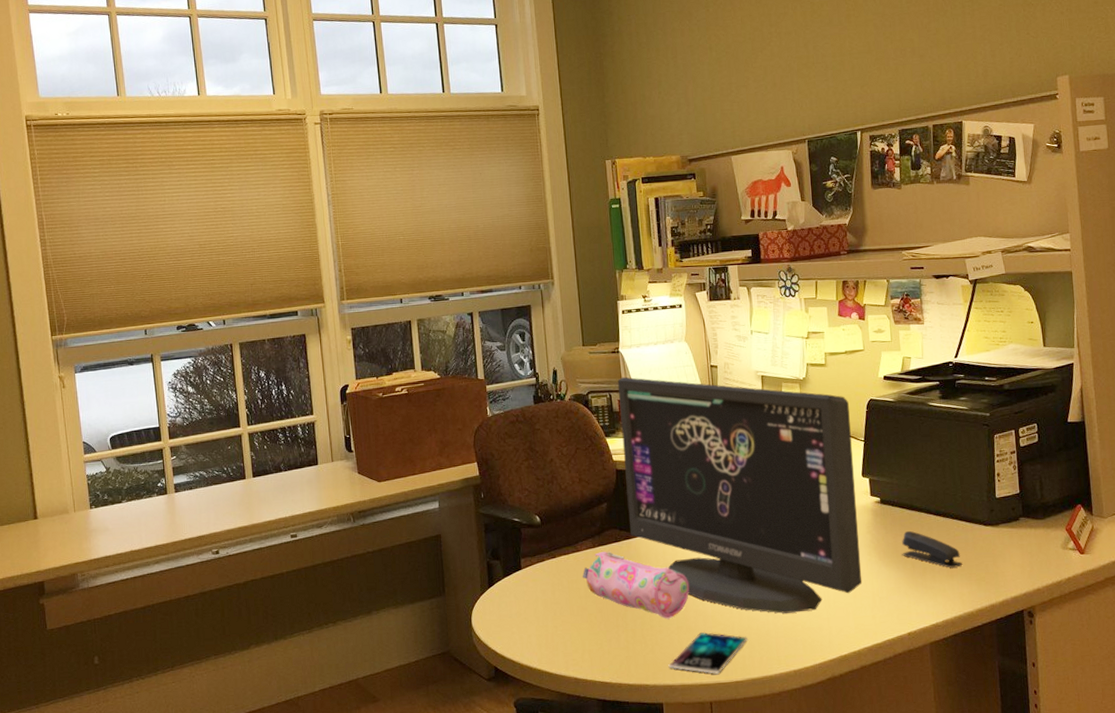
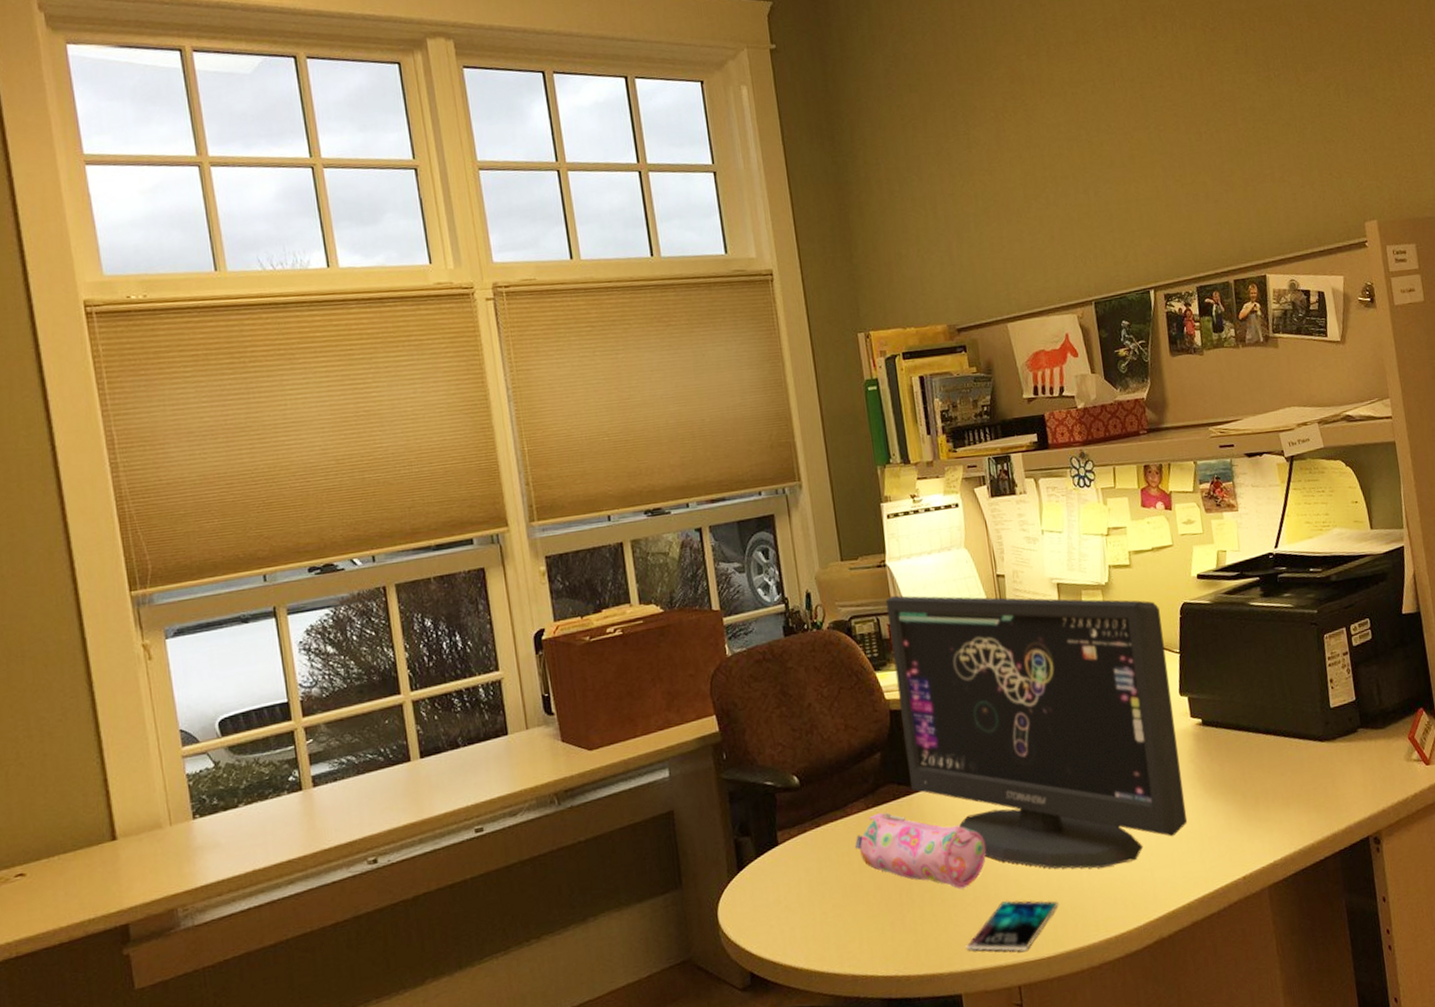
stapler: present [902,530,963,568] -> none [1229,754,1299,795]

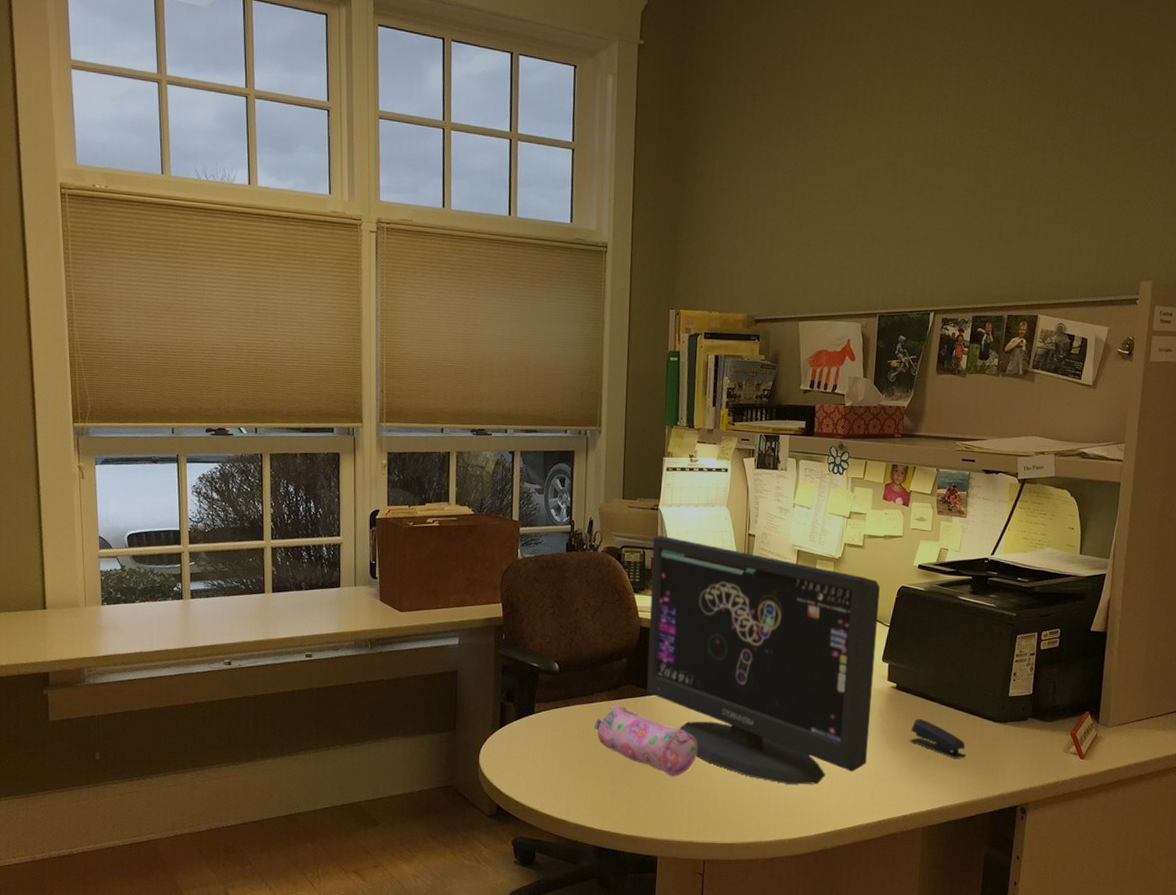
smartphone: present [966,900,1059,952] -> none [667,793,748,835]
stapler: none [1229,754,1299,795] -> present [909,718,967,759]

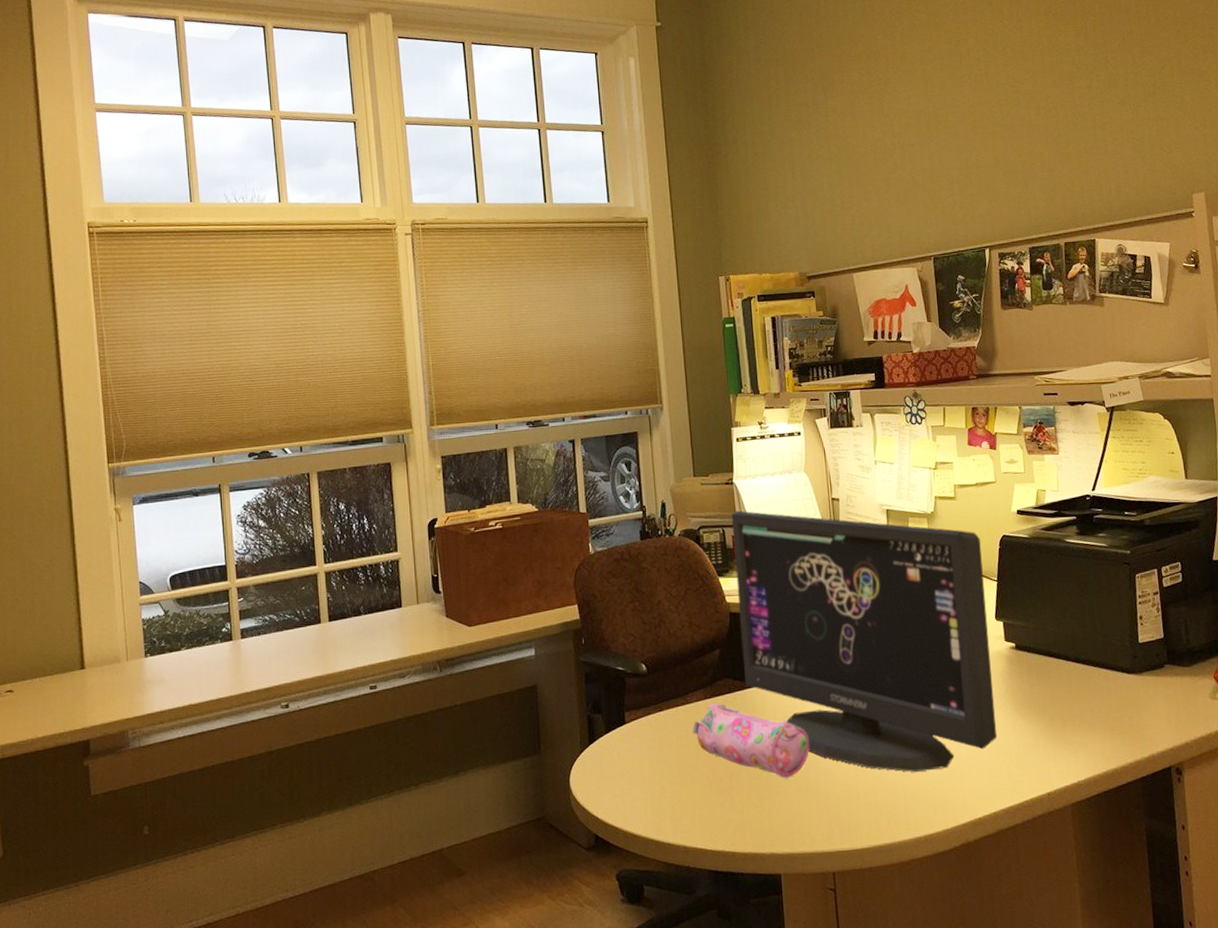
stapler: present [909,718,967,759] -> none [1039,679,1105,720]

